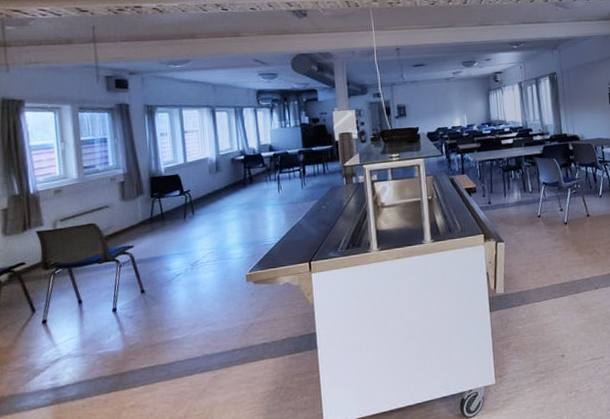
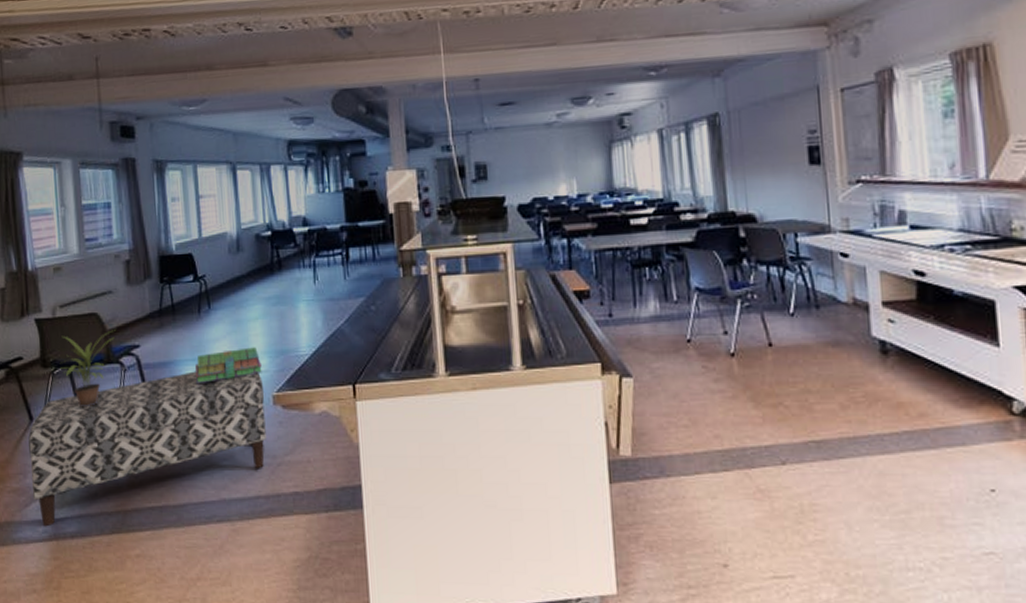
bench: none [31,258,241,395] -> present [28,371,266,527]
potted plant: none [60,235,112,298] -> present [60,330,116,408]
stack of books: none [181,241,237,272] -> present [195,347,262,385]

